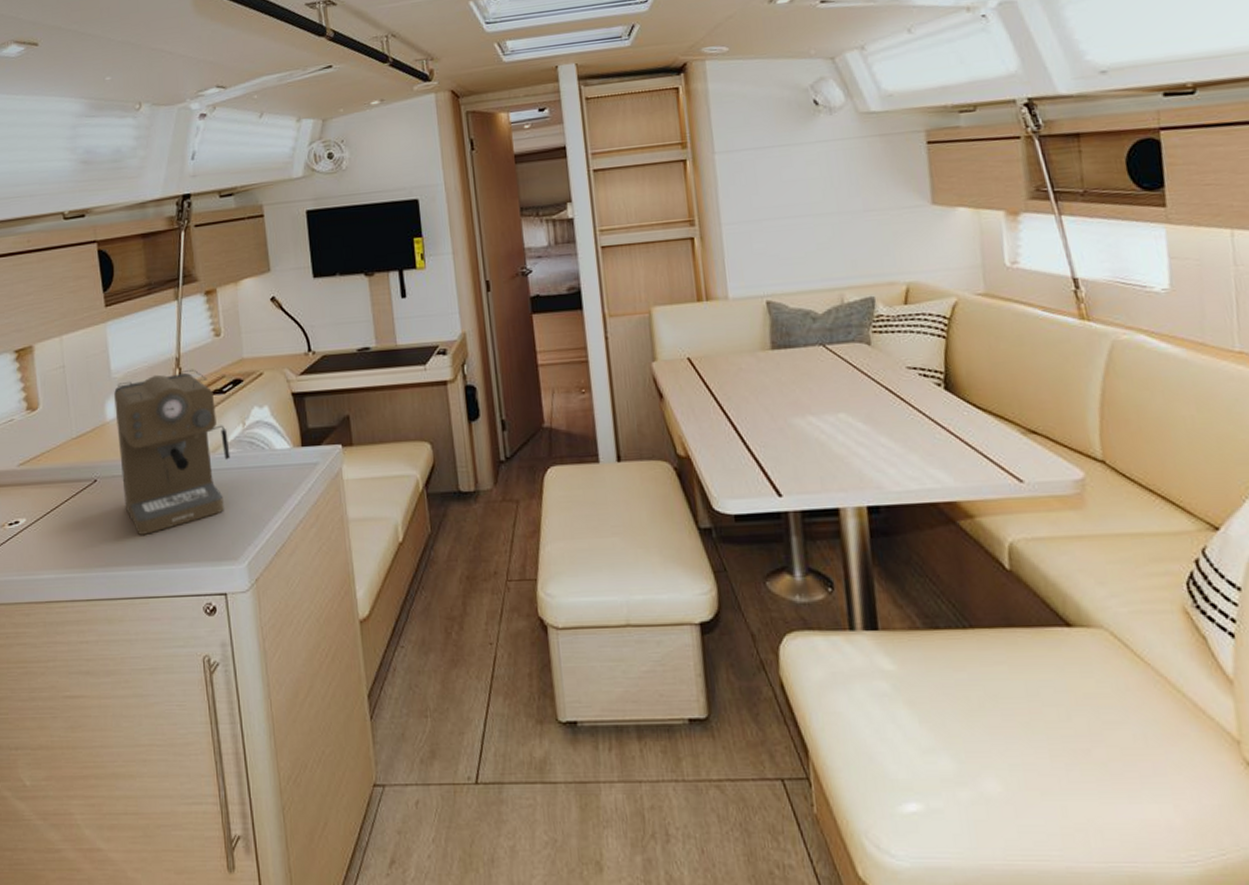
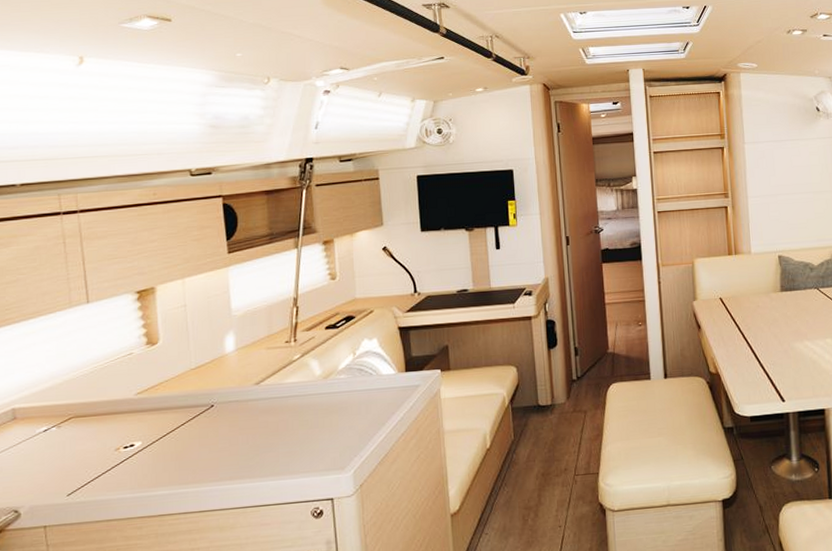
coffee maker: present [114,369,230,535] -> none [234,307,341,452]

